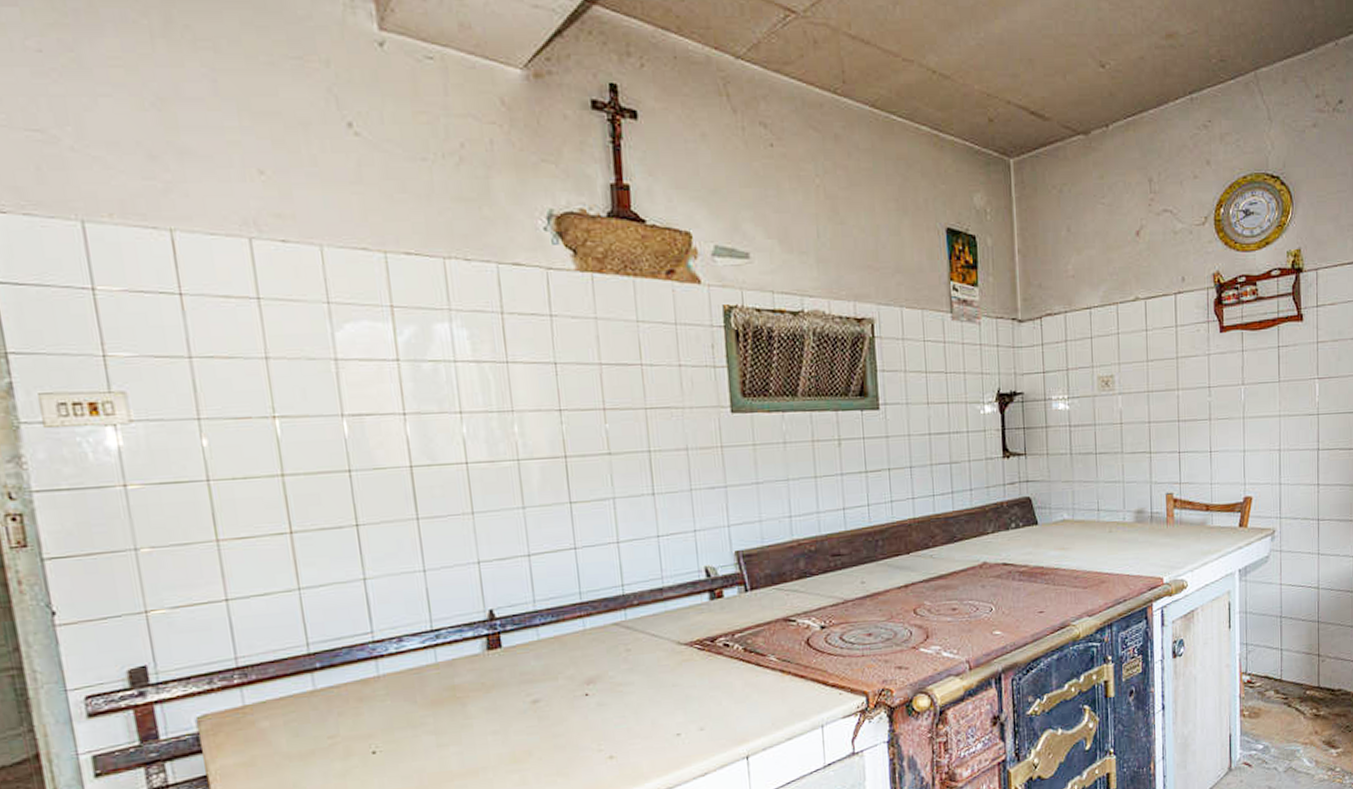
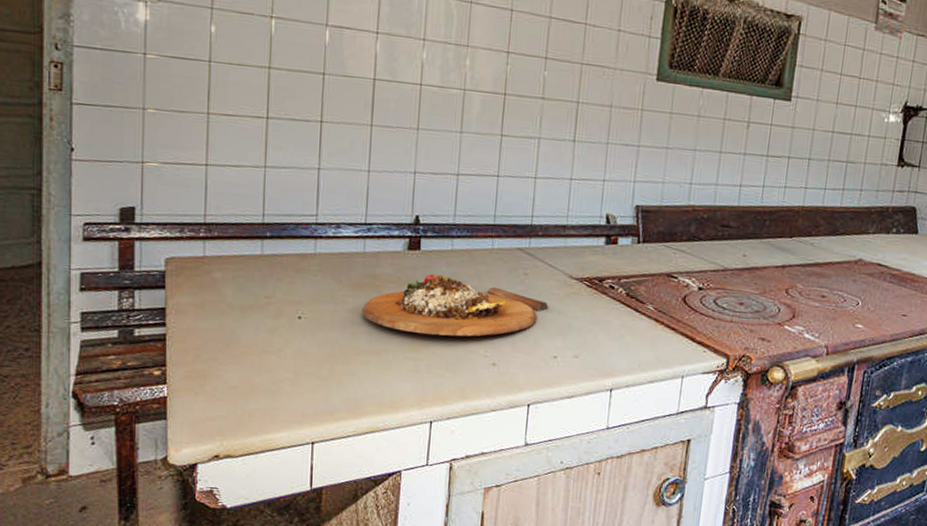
cutting board: none [445,670,661,743] -> present [361,274,549,337]

